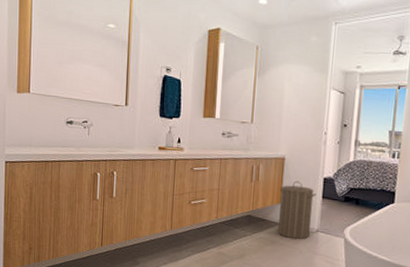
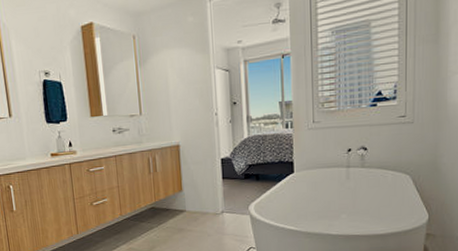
laundry hamper: present [277,180,317,240] -> none [178,165,216,224]

